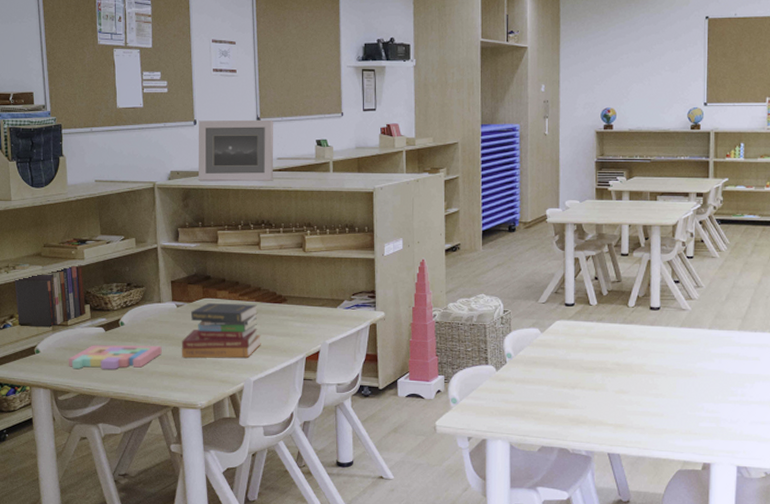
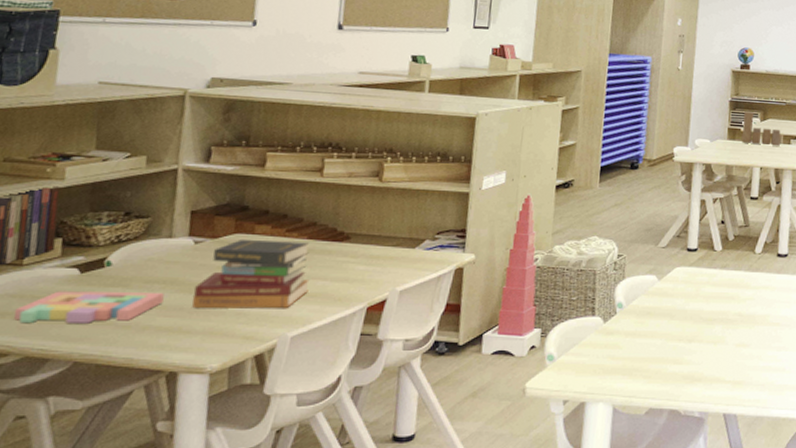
picture frame: present [199,119,274,182] -> none [249,21,359,98]
wooden block set: none [609,171,647,203] -> present [741,112,781,146]

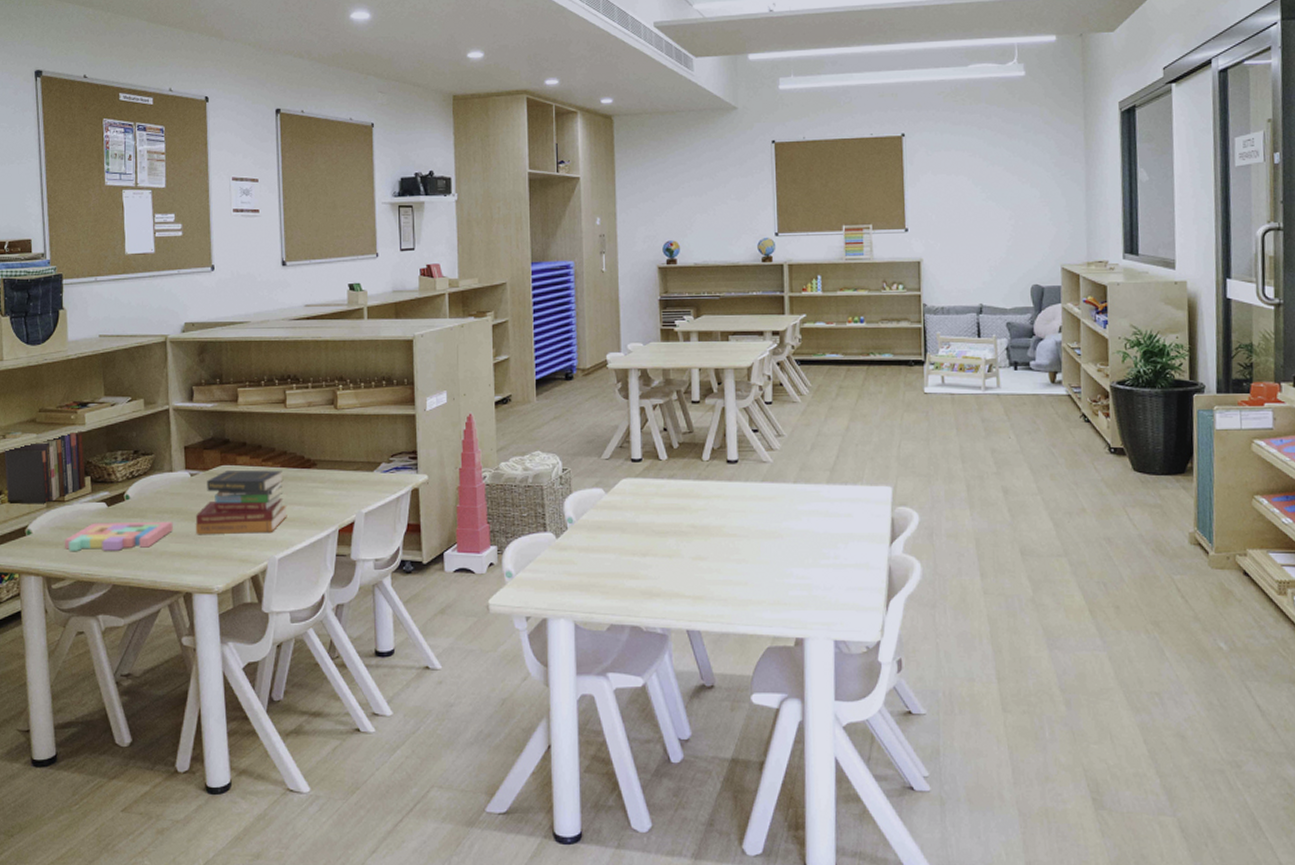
wooden block set: present [741,112,781,146] -> none [675,310,718,345]

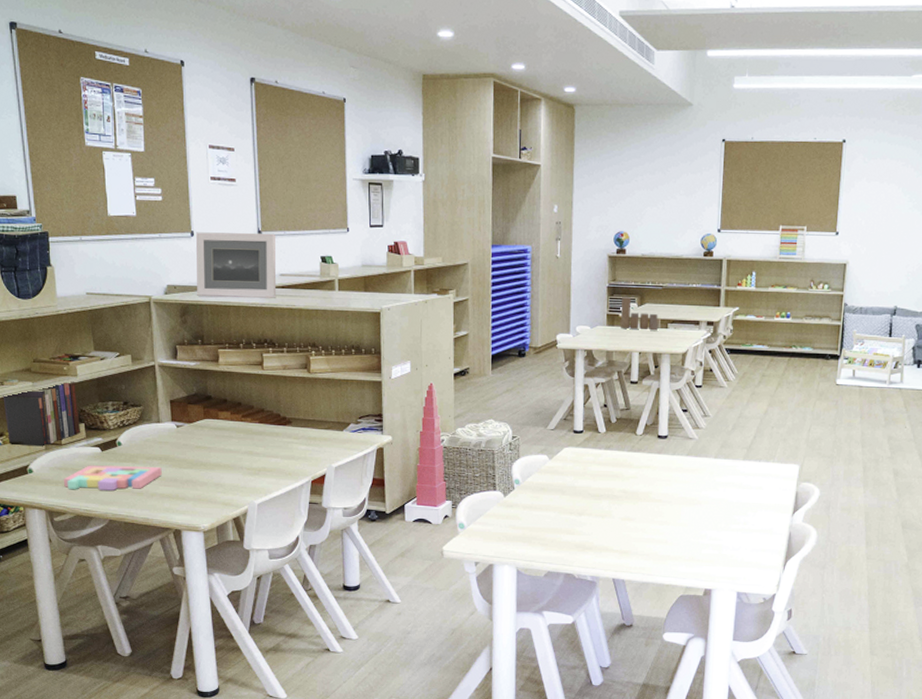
books: present [195,470,287,534] -> none [182,424,265,481]
picture frame: none [216,263,301,334] -> present [196,232,277,298]
wooden block set: none [675,310,718,345] -> present [620,297,658,331]

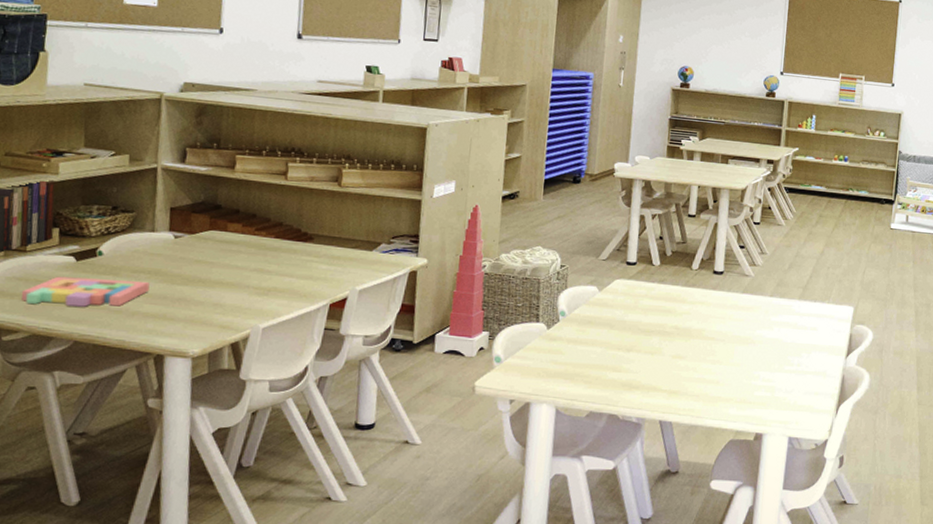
picture frame: present [196,232,277,298] -> none [218,29,317,105]
wooden block set: present [620,297,658,331] -> none [680,130,719,166]

